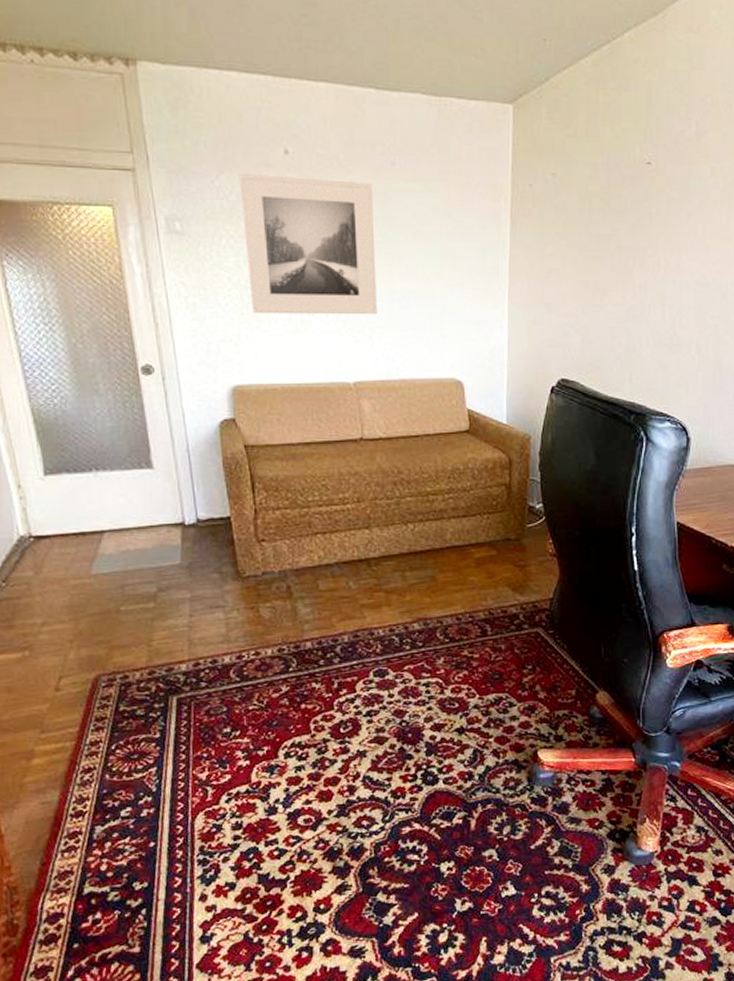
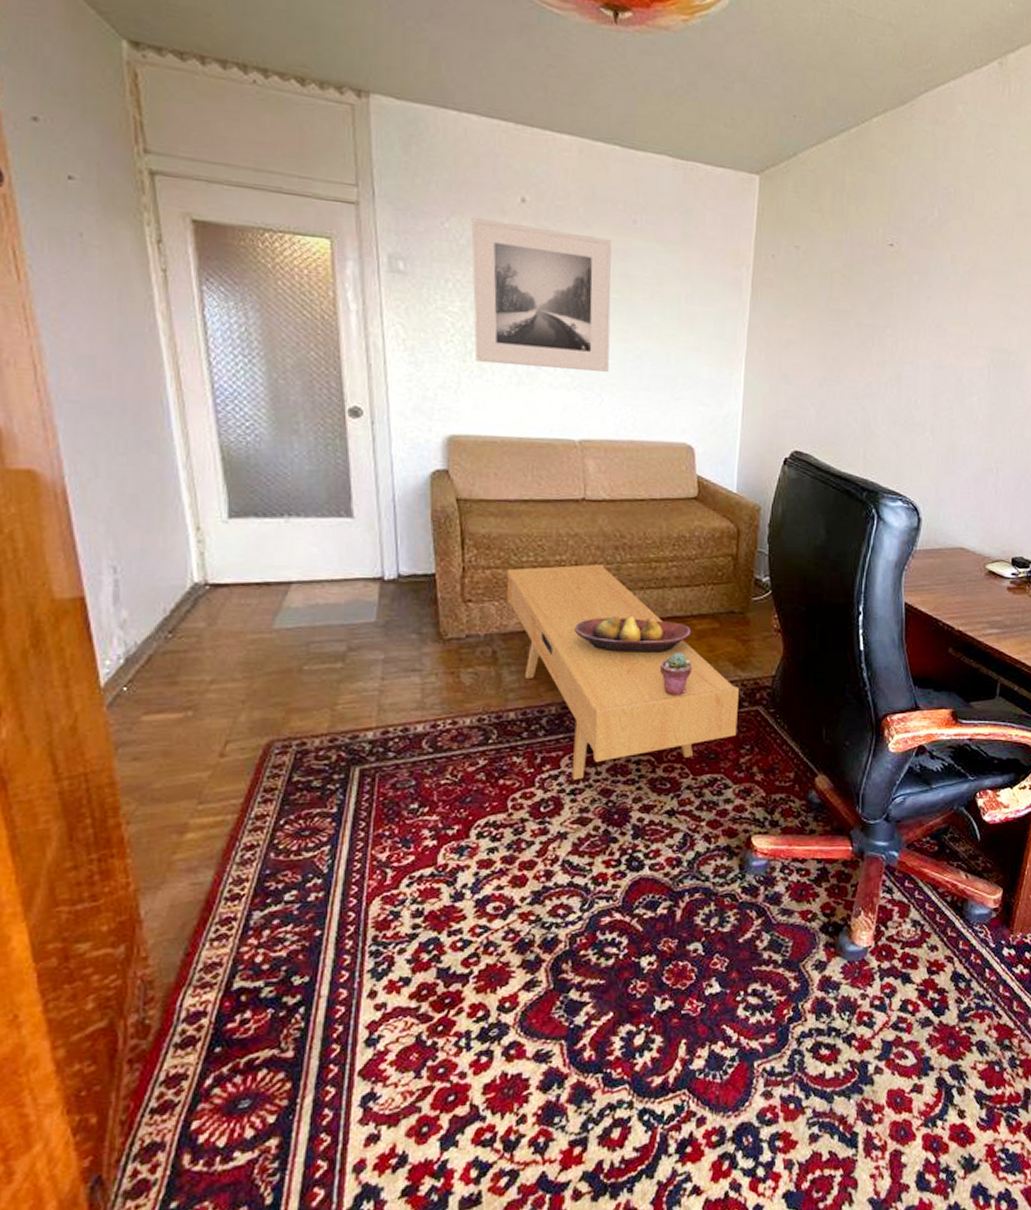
tv console: none [295,499,520,703] -> present [506,564,740,780]
fruit bowl: none [361,547,470,583] -> present [575,615,692,654]
potted succulent: none [443,580,474,621] -> present [660,653,693,695]

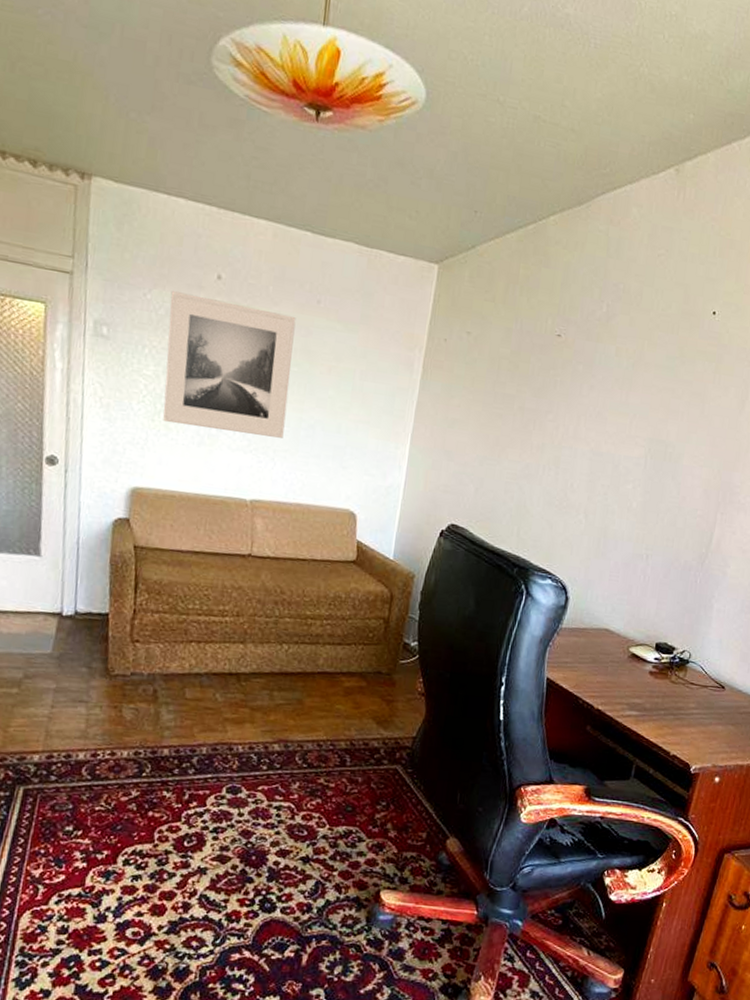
tv console: present [506,564,740,780] -> none [171,614,381,819]
fruit bowl: present [575,615,692,654] -> none [230,666,340,706]
potted succulent: present [660,653,693,695] -> none [307,706,338,748]

